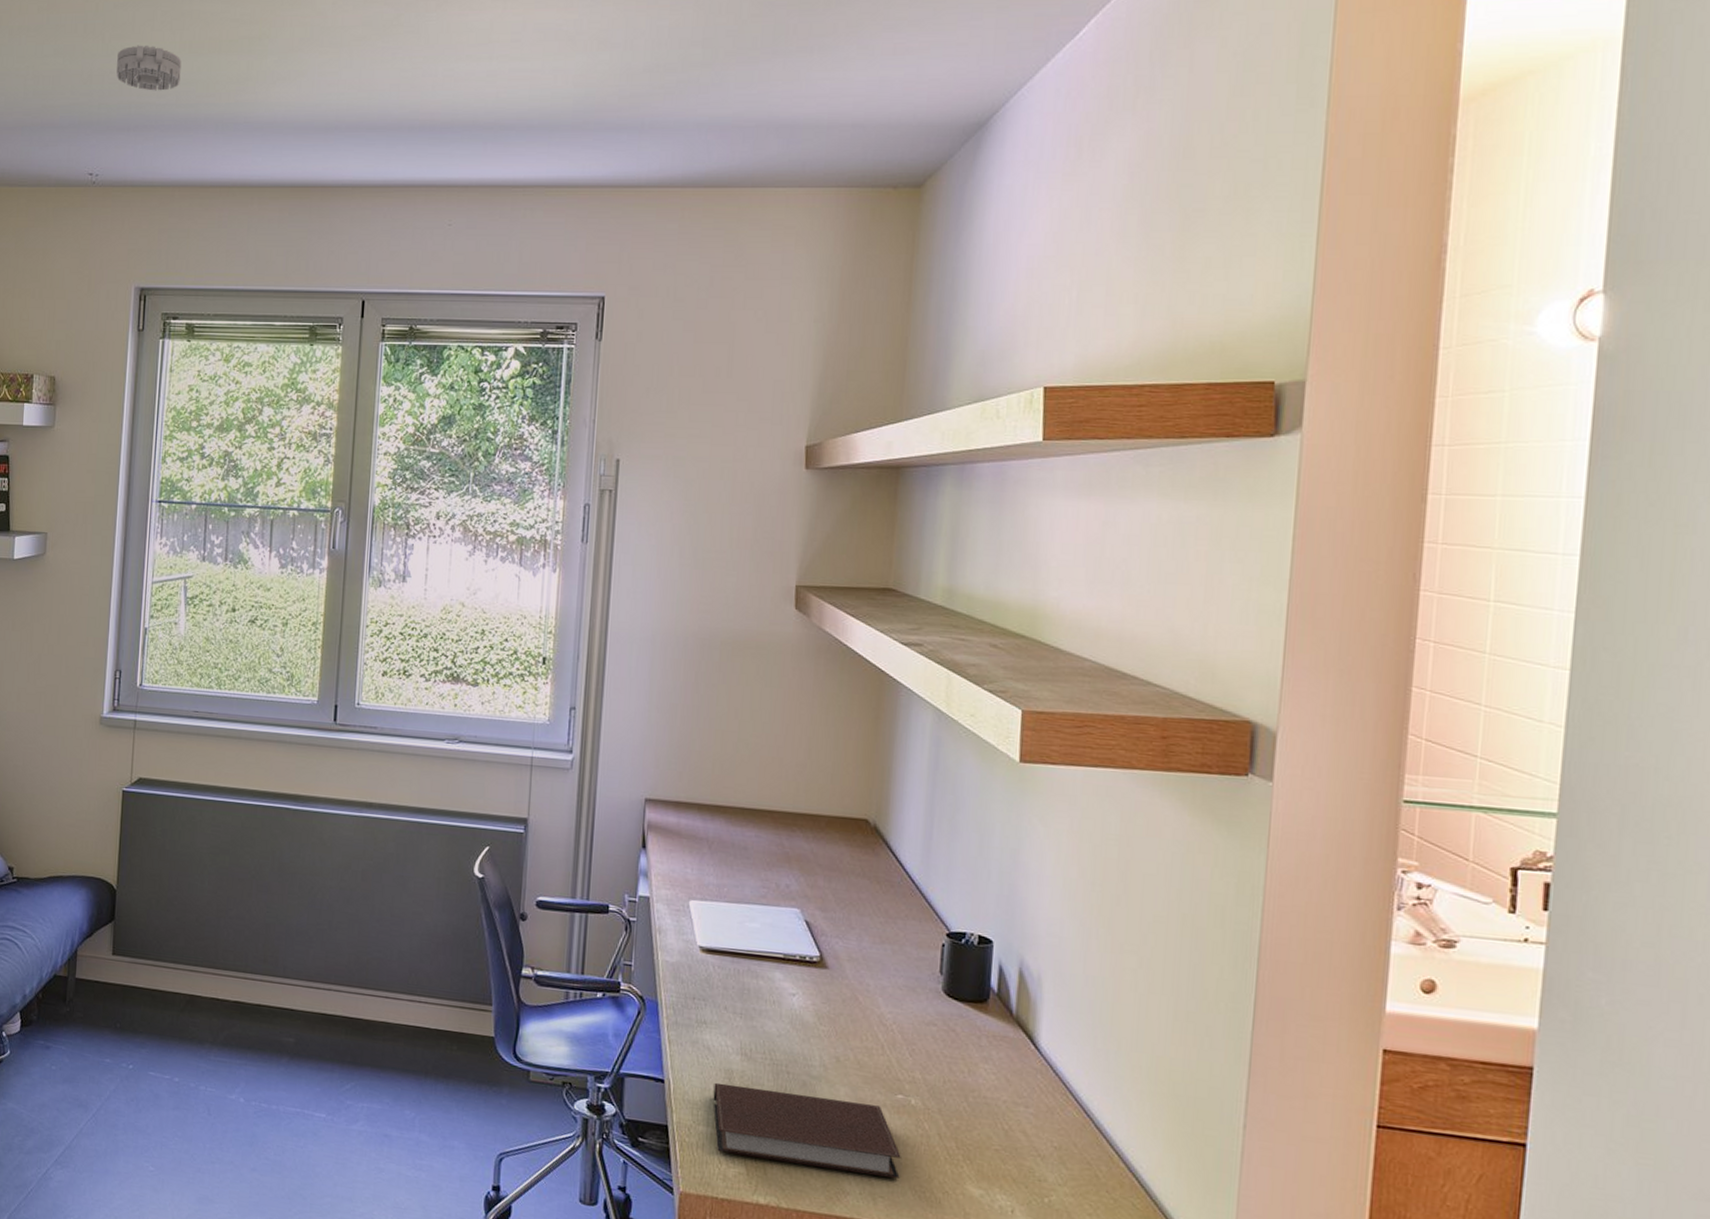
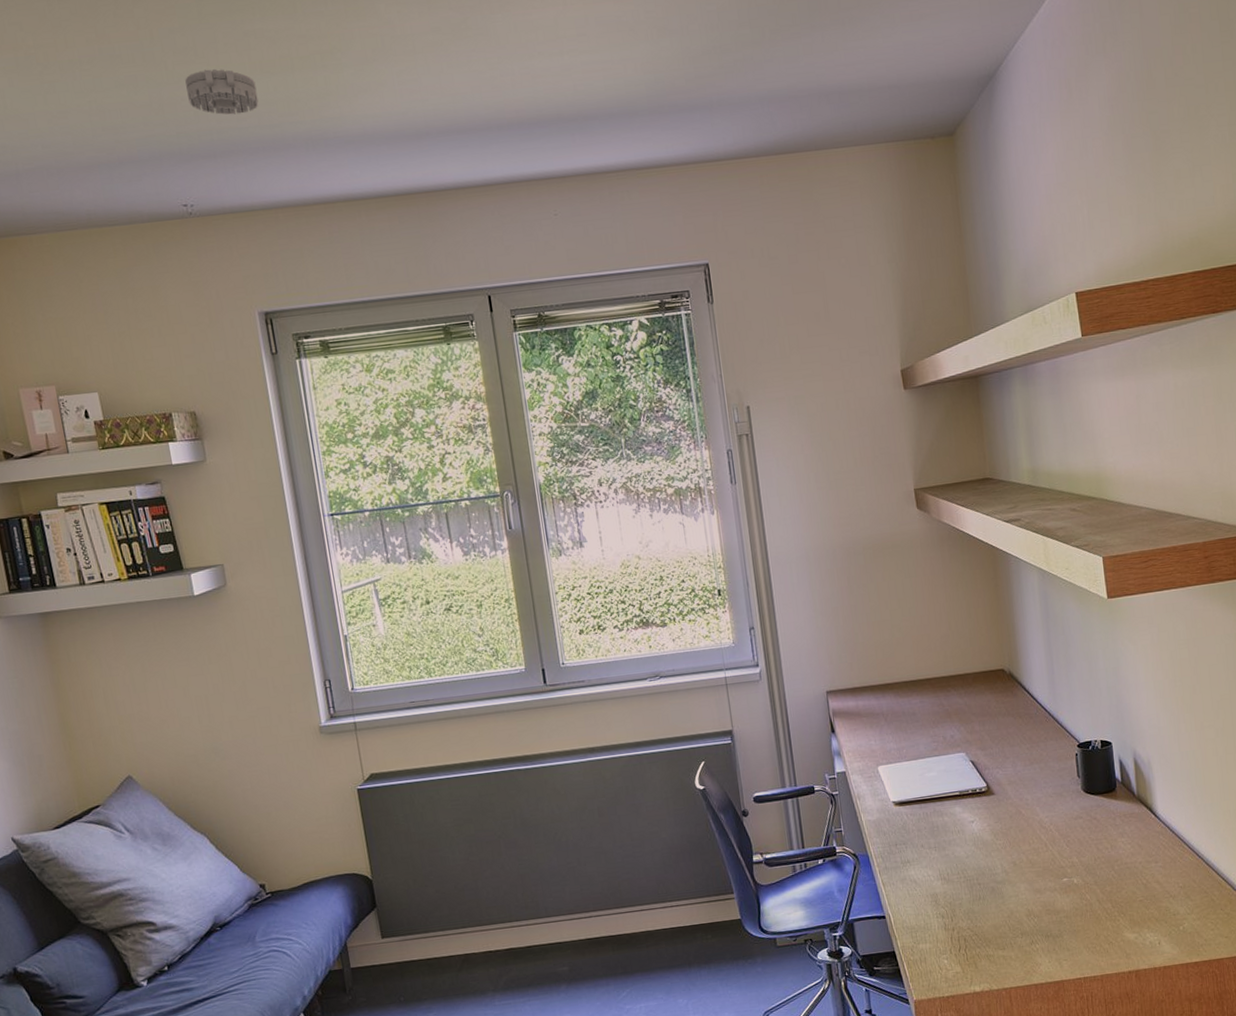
notebook: present [713,1082,901,1179] -> none [924,891,1076,961]

